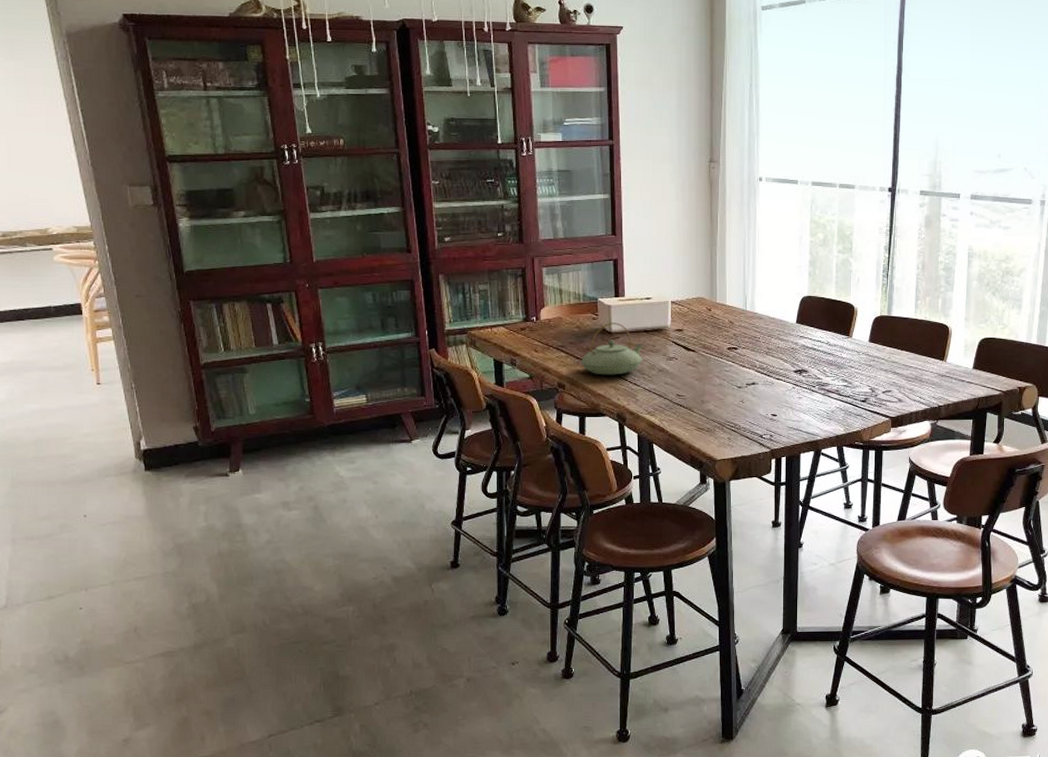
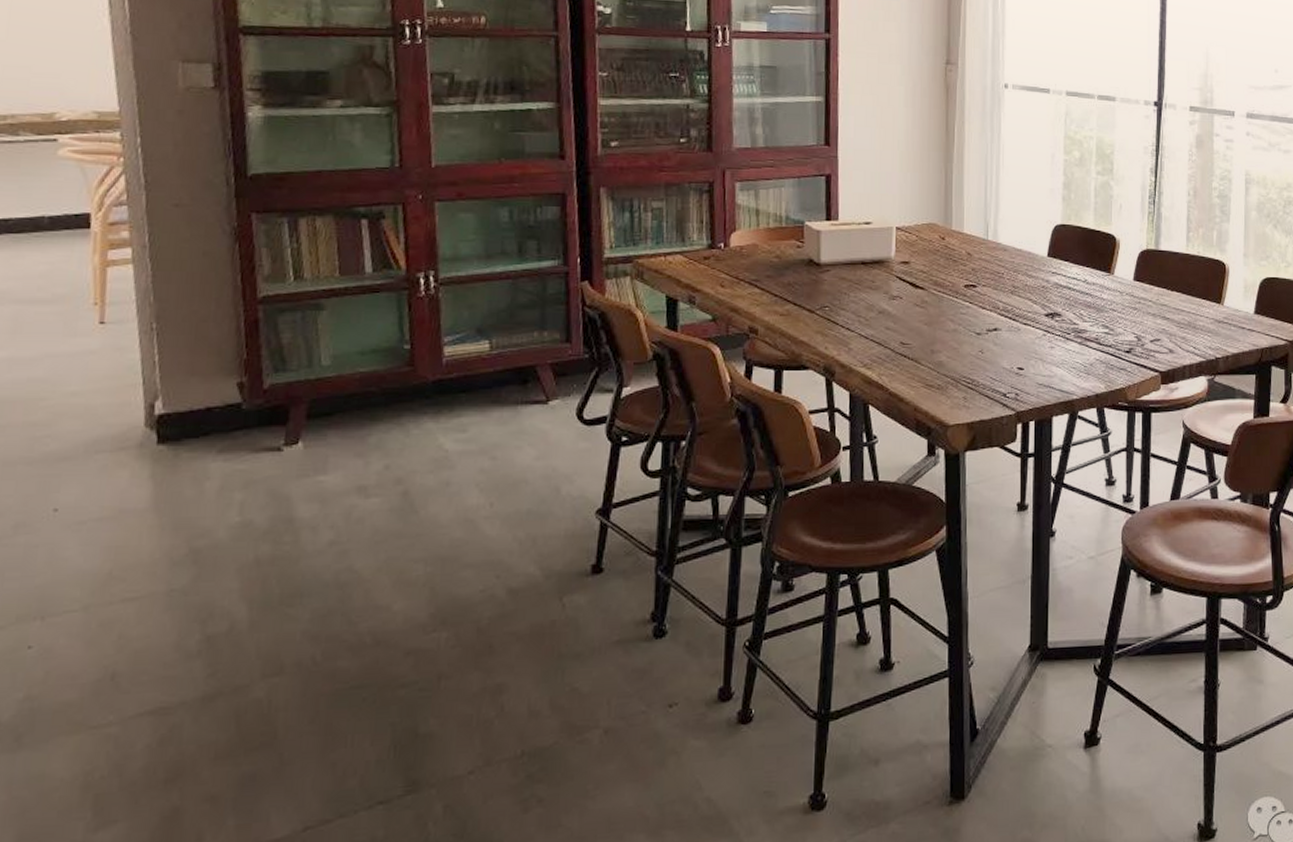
teapot: present [581,322,644,375] -> none [780,251,861,318]

